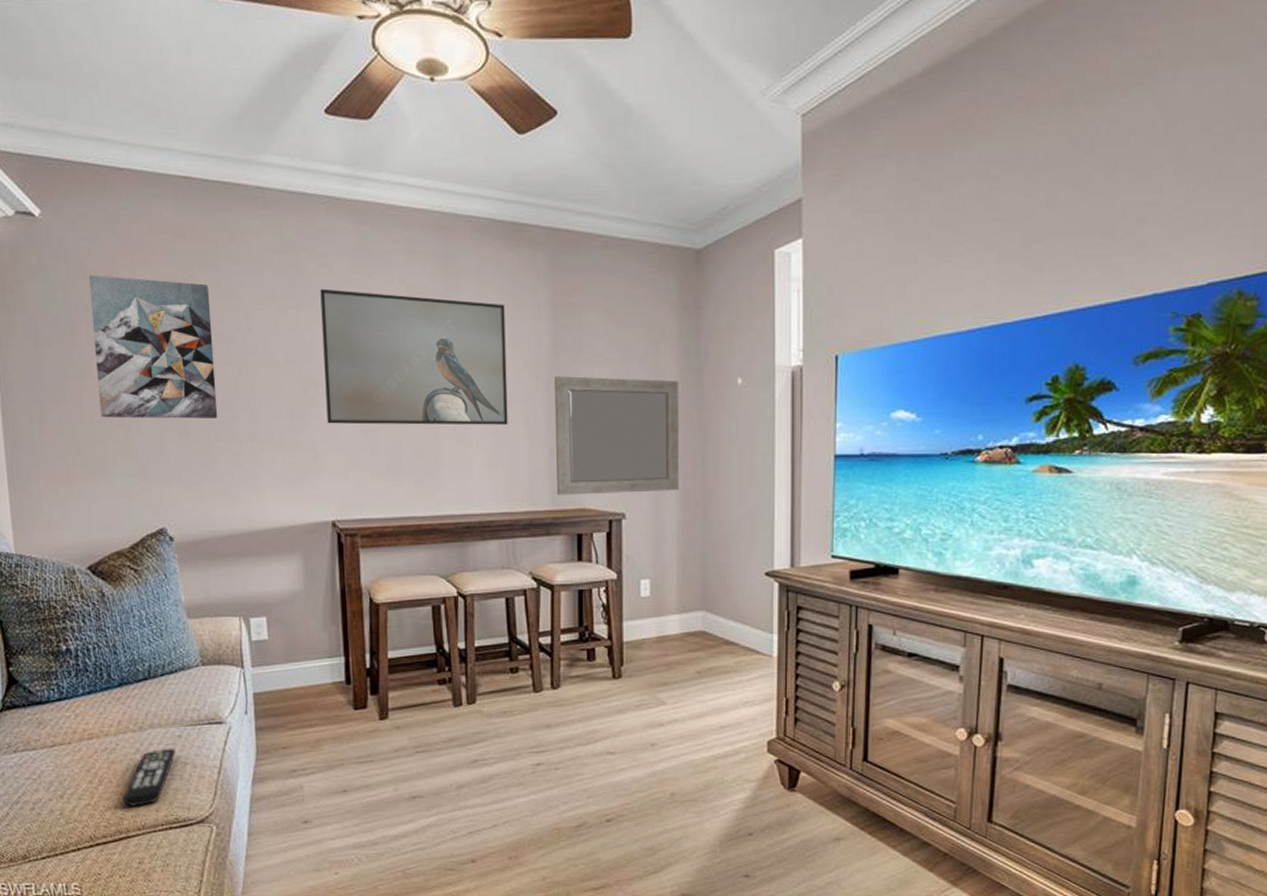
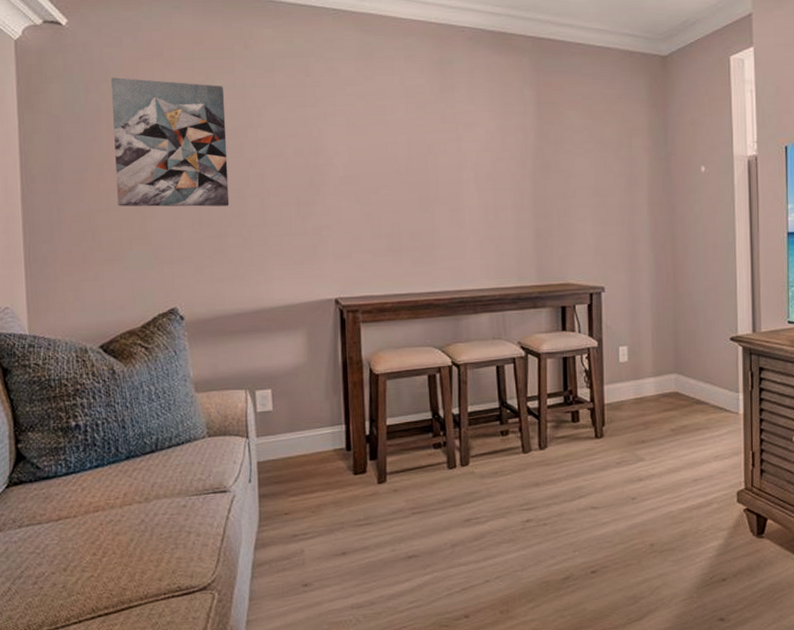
remote control: present [123,748,176,807] -> none [126,518,180,577]
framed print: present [320,288,508,425] -> none [327,89,498,210]
home mirror: present [554,376,680,496] -> none [539,166,652,272]

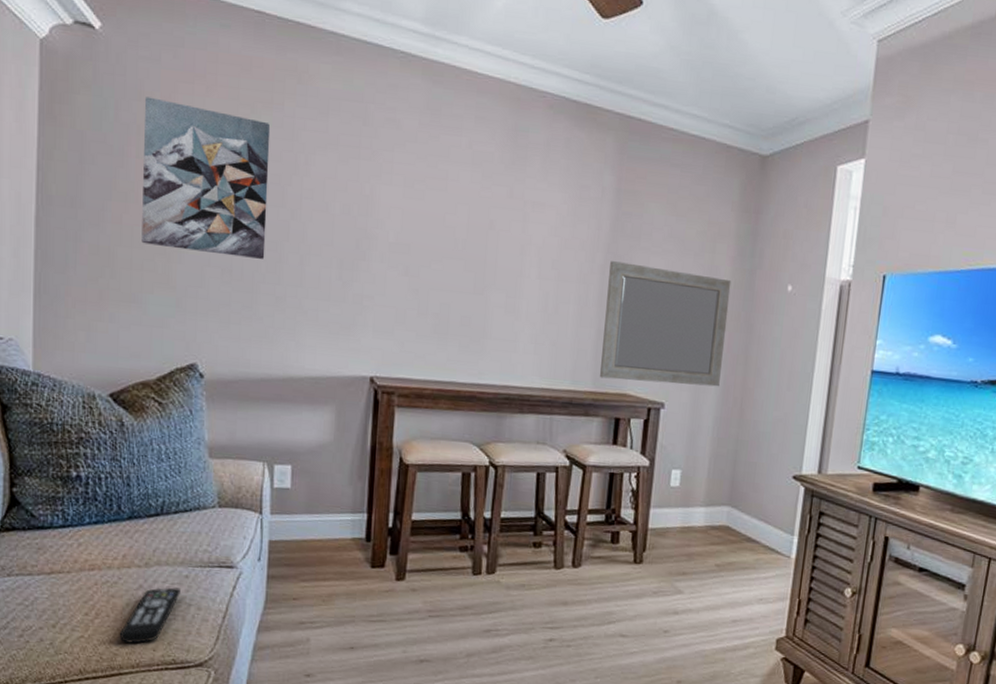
remote control: none [126,518,180,577] -> present [119,587,181,644]
home mirror: none [539,166,652,272] -> present [600,261,732,387]

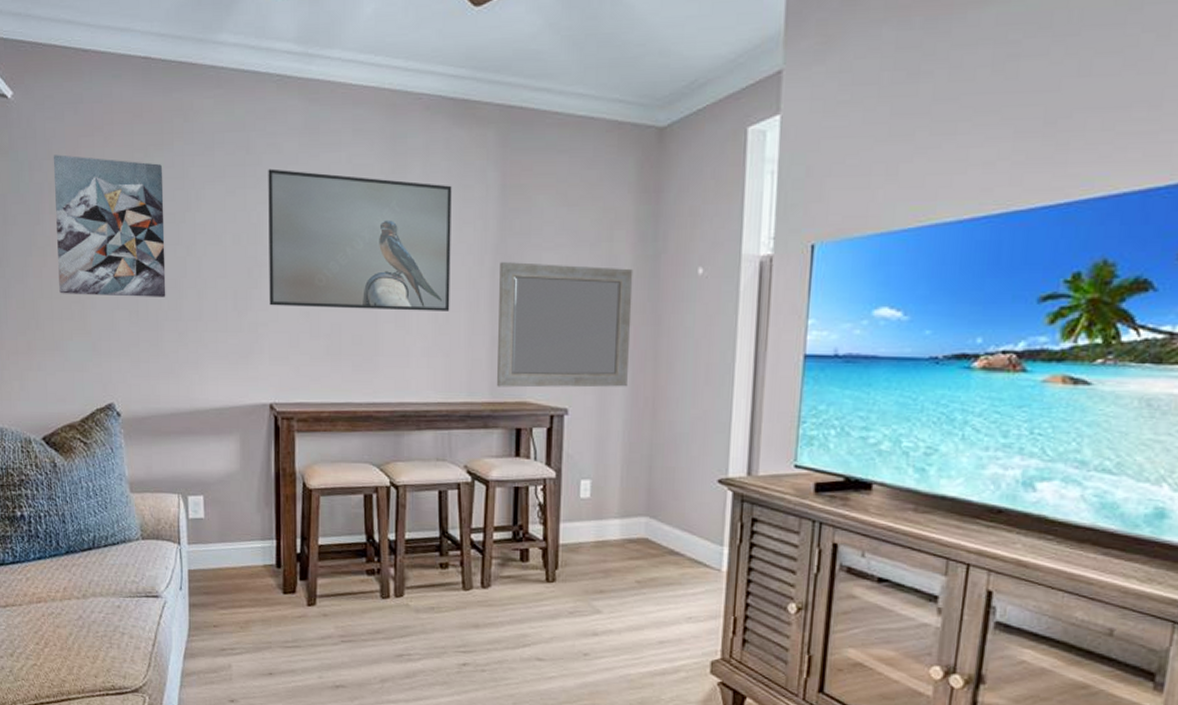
remote control: present [119,587,181,644] -> none [65,617,114,671]
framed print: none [377,143,569,302] -> present [268,168,452,311]

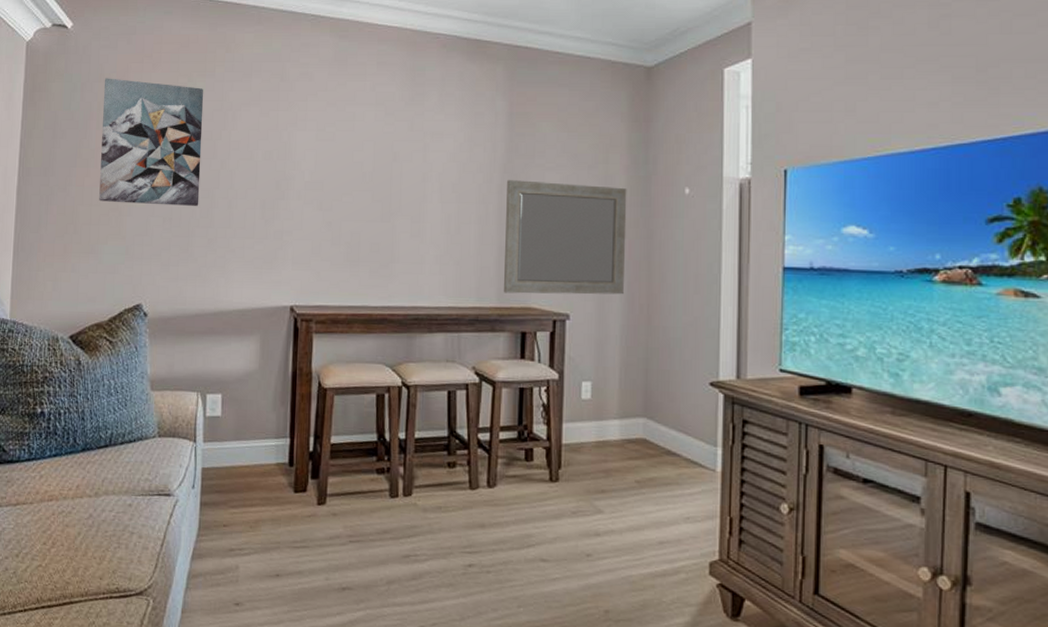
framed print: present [268,168,452,311] -> none [295,94,464,223]

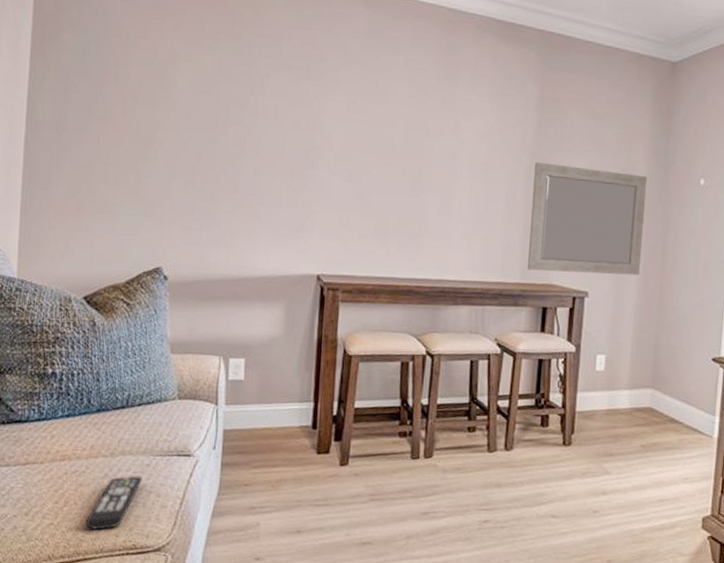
remote control: none [71,516,125,573] -> present [85,476,142,531]
wall art: present [99,78,204,206] -> none [116,33,231,171]

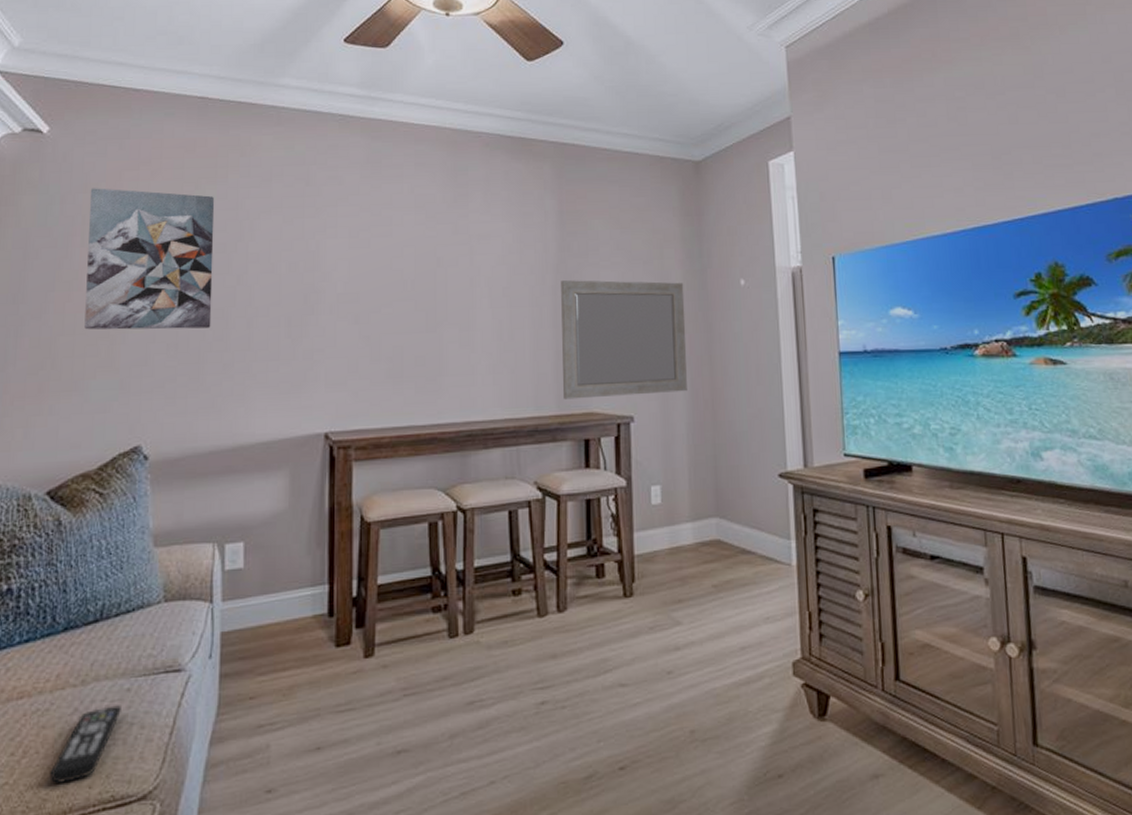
wall art: none [116,33,231,171] -> present [84,188,215,330]

